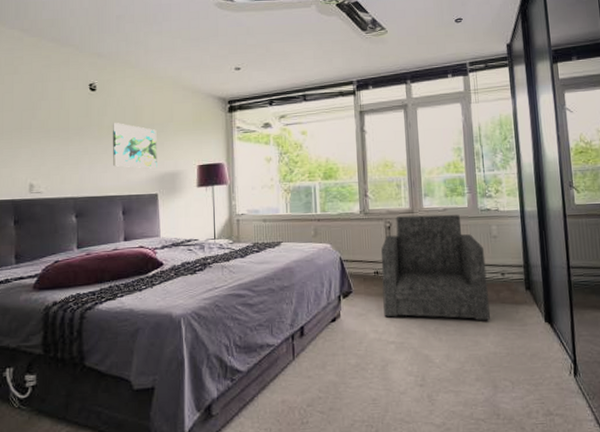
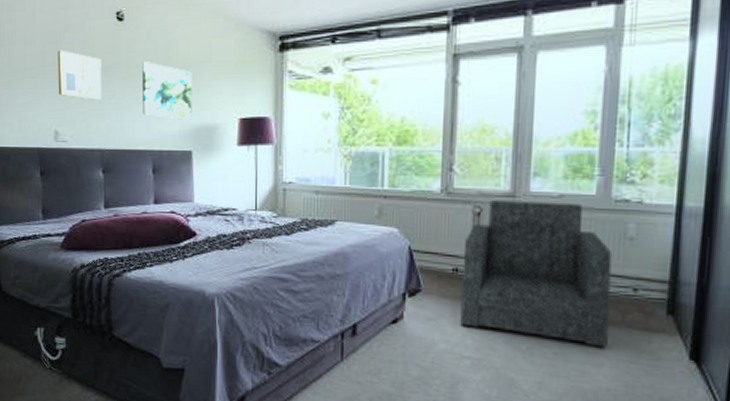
wall art: none [34,115,75,156] -> present [58,50,101,100]

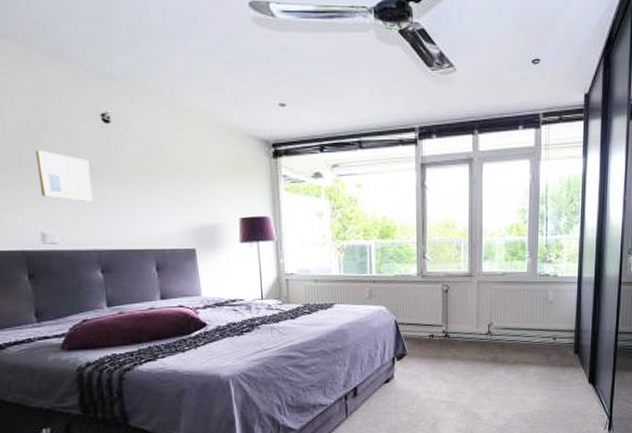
wall art: present [143,62,192,120] -> none [135,164,193,220]
armchair: present [460,200,613,348] -> none [437,278,539,382]

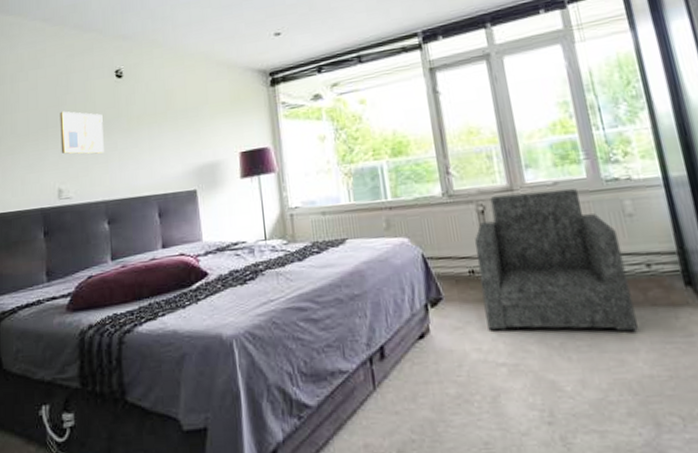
armchair: none [437,278,539,382] -> present [475,188,638,332]

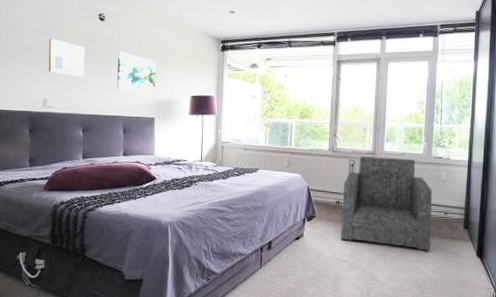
wall art: none [143,111,194,162] -> present [117,51,157,95]

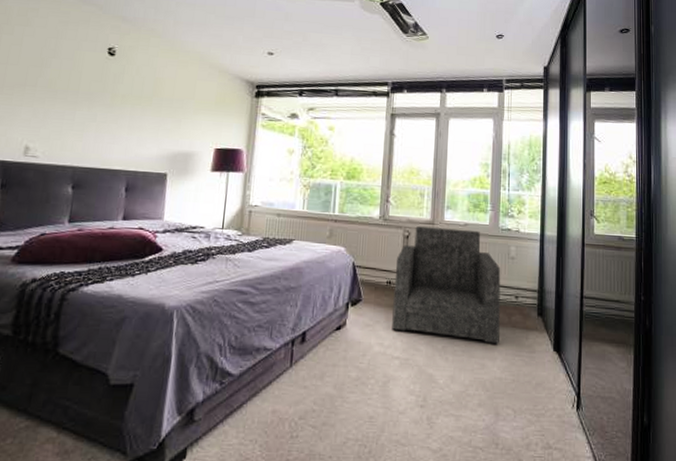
wall art: present [48,38,85,77] -> none [35,73,87,122]
wall art: present [117,51,157,95] -> none [122,92,175,146]

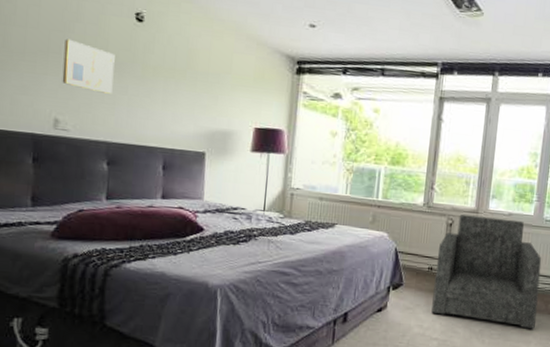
wall art: none [35,73,87,122] -> present [62,39,115,94]

